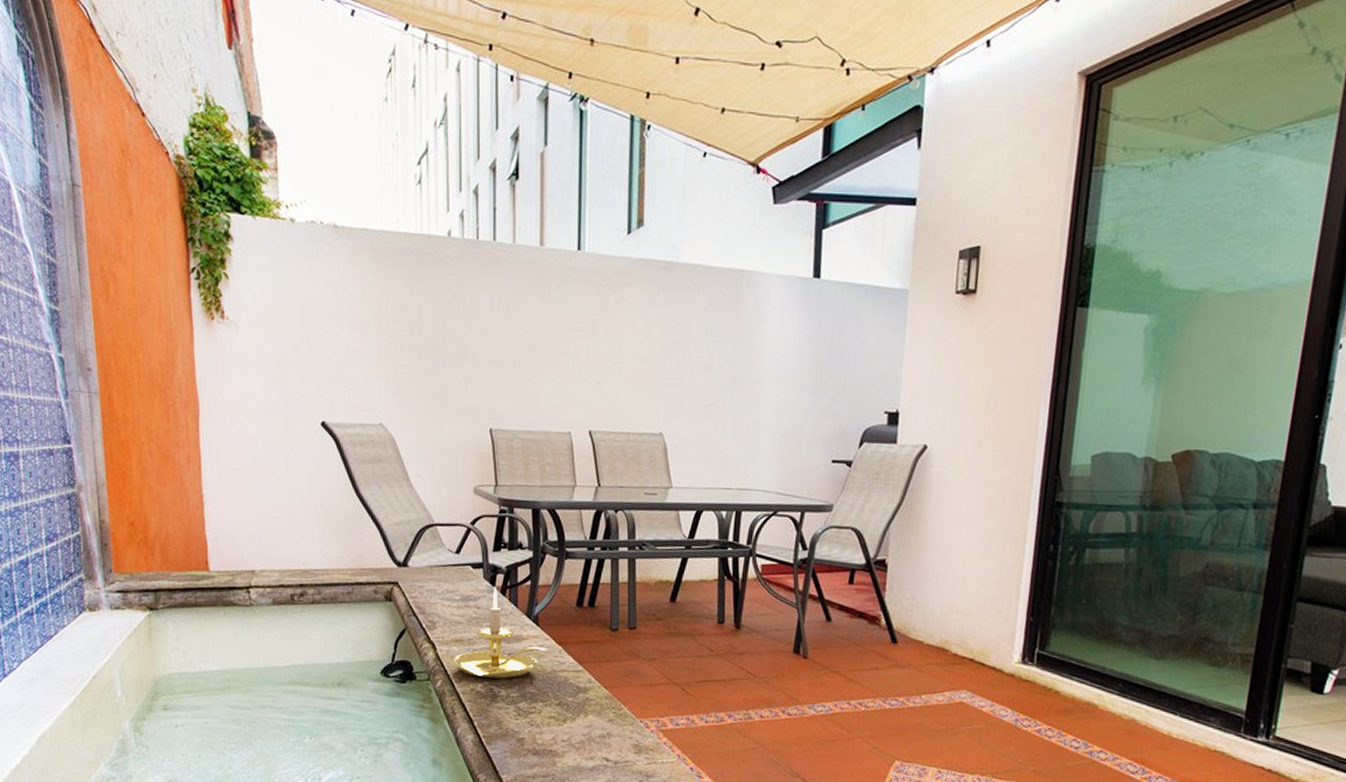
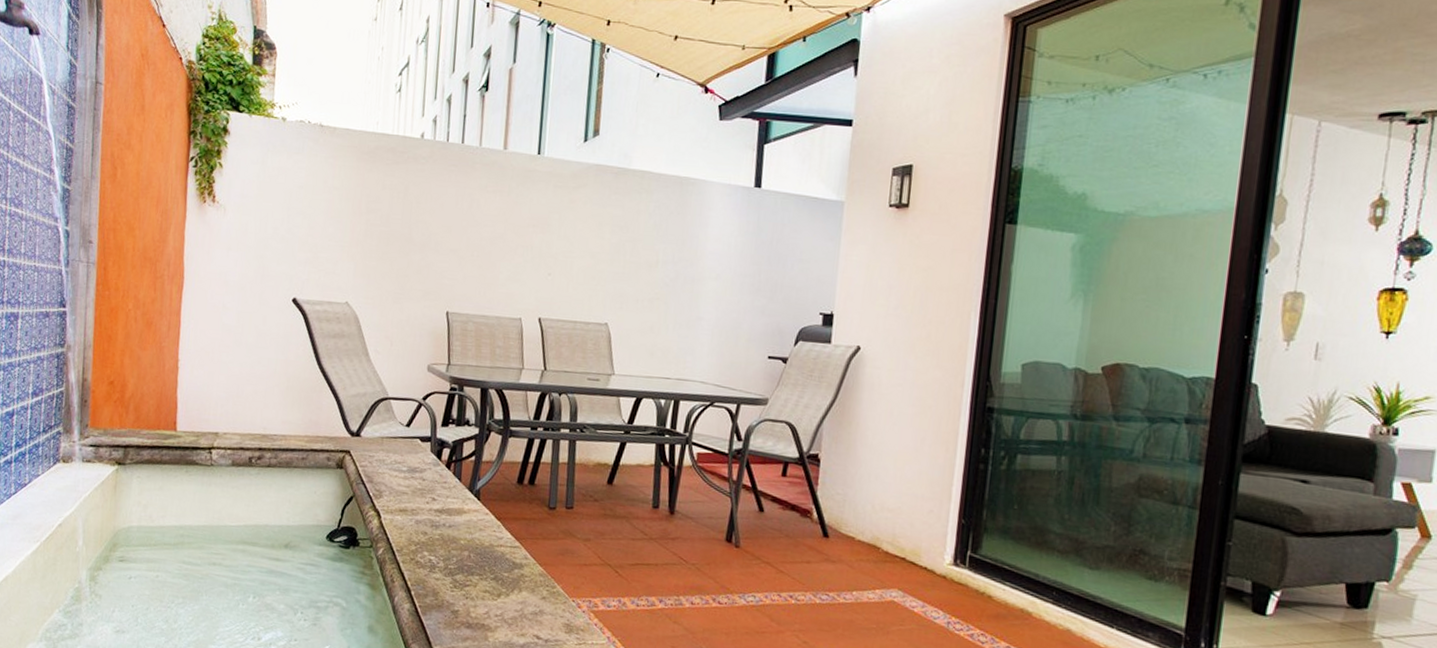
candle holder: present [454,586,547,679] -> none [396,460,487,551]

